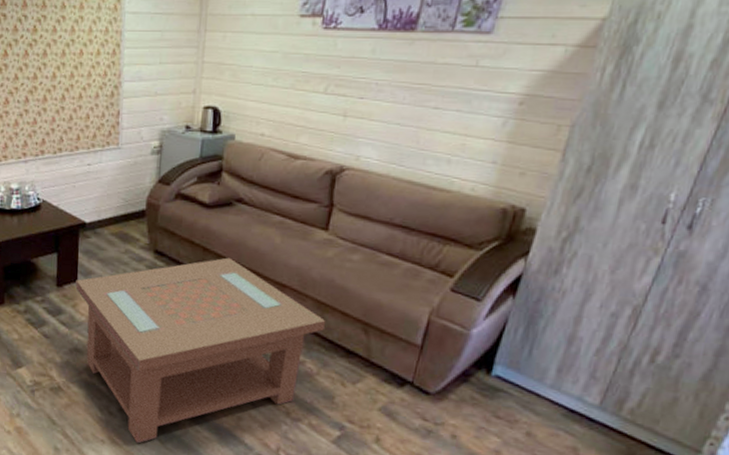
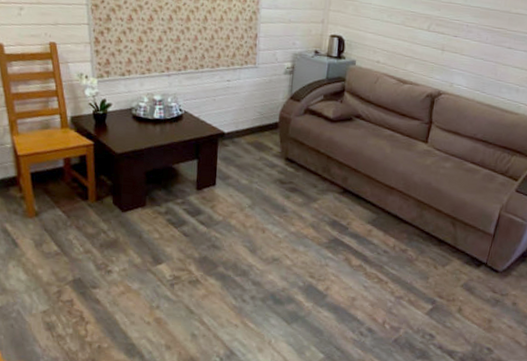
coffee table: present [75,257,326,444] -> none [214,164,424,326]

